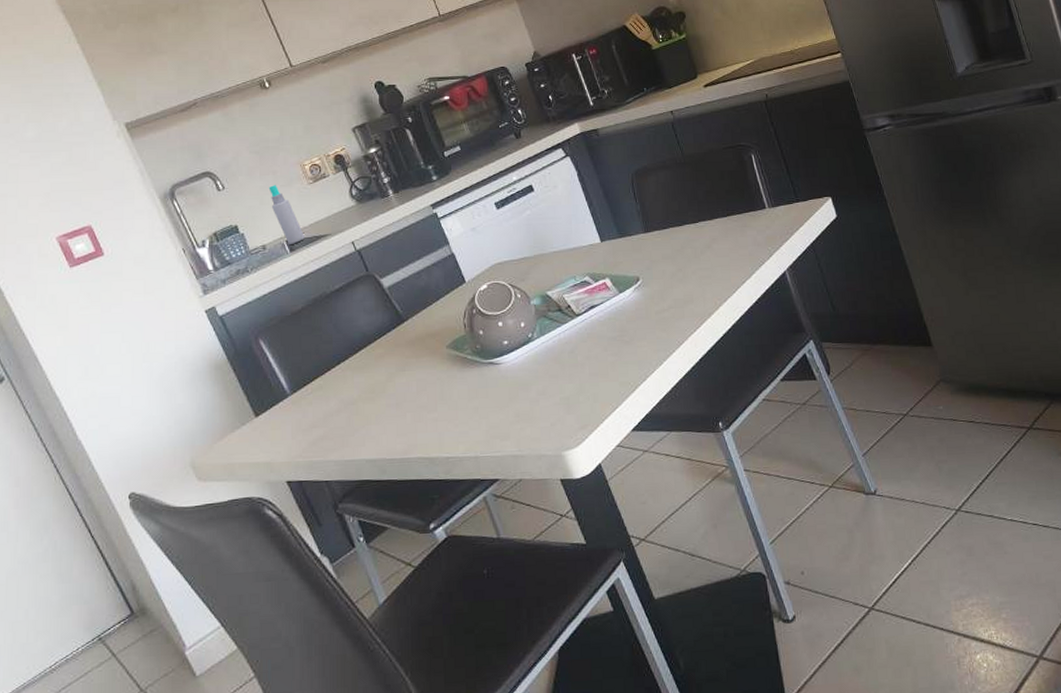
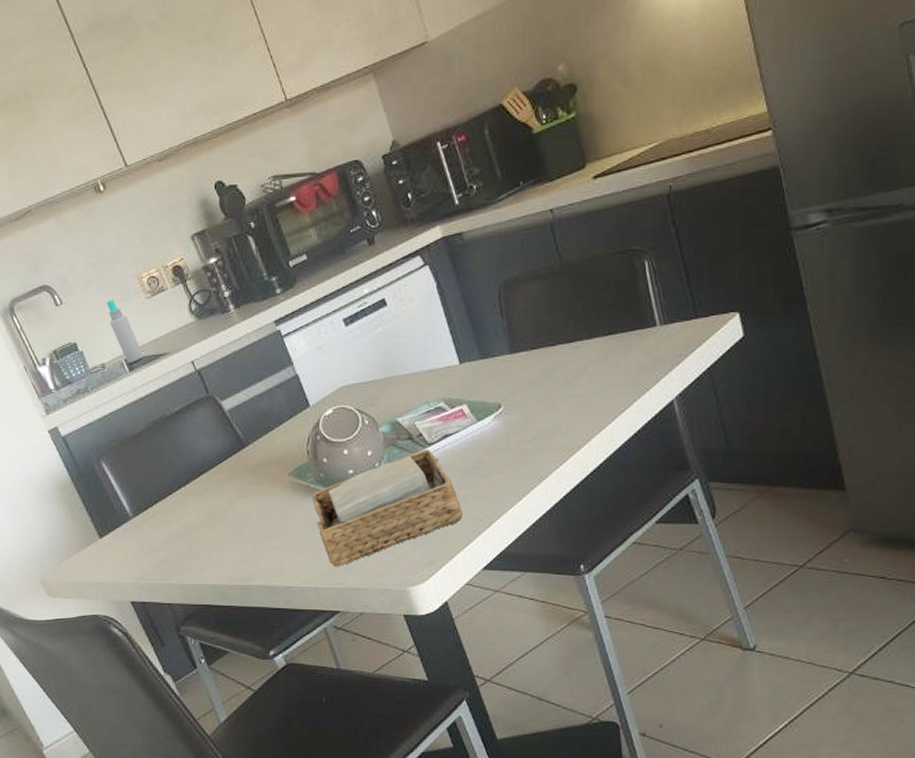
napkin holder: none [468,319,610,436] -> present [311,449,462,567]

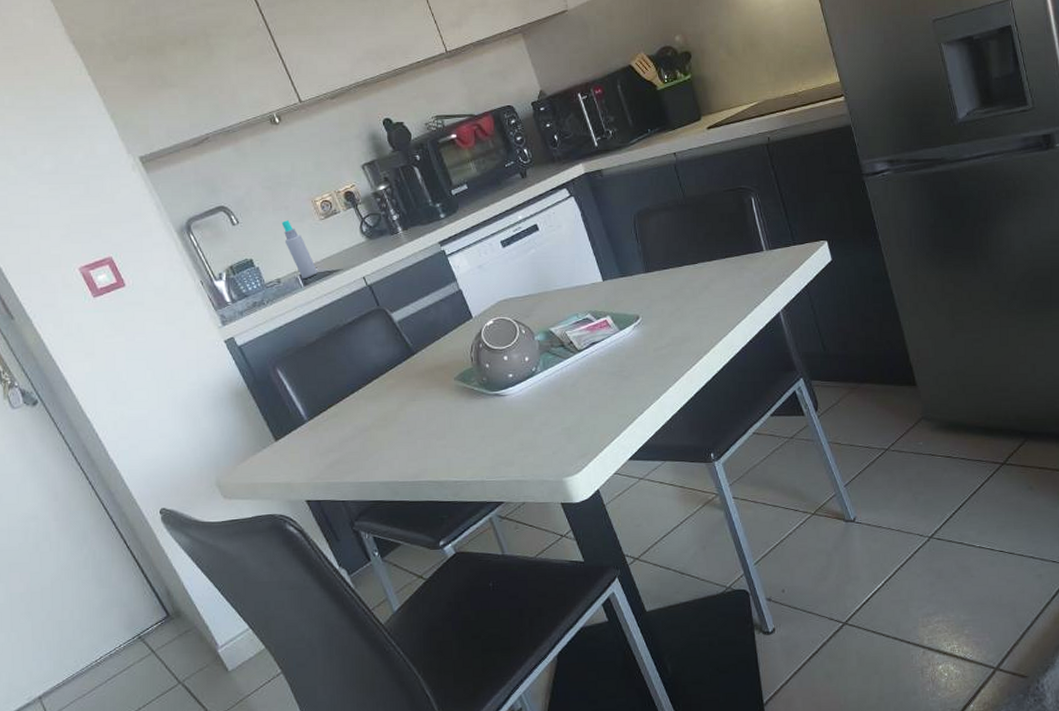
napkin holder: present [311,449,462,567] -> none [475,355,609,462]

